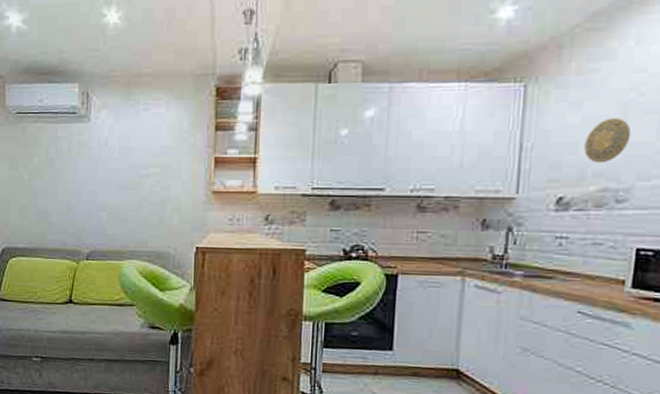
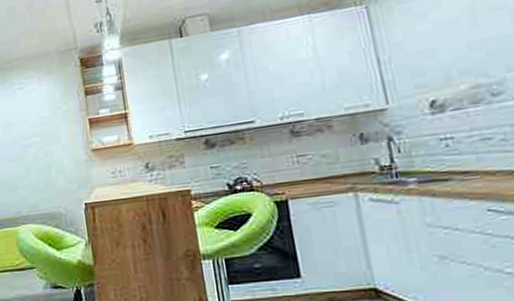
decorative plate: present [584,118,631,164] -> none [441,19,487,64]

